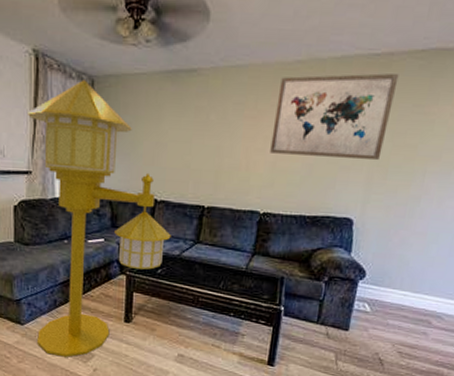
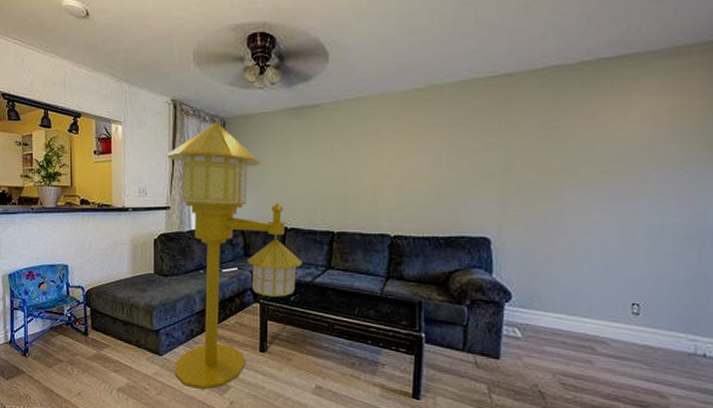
wall art: present [270,73,399,161] -> none [396,93,521,178]

